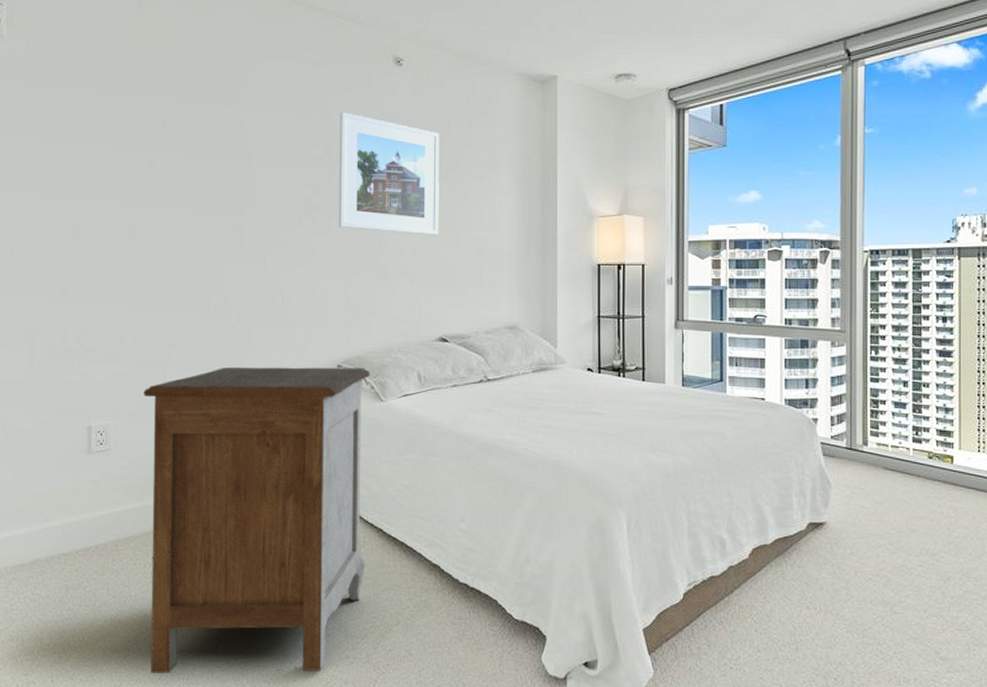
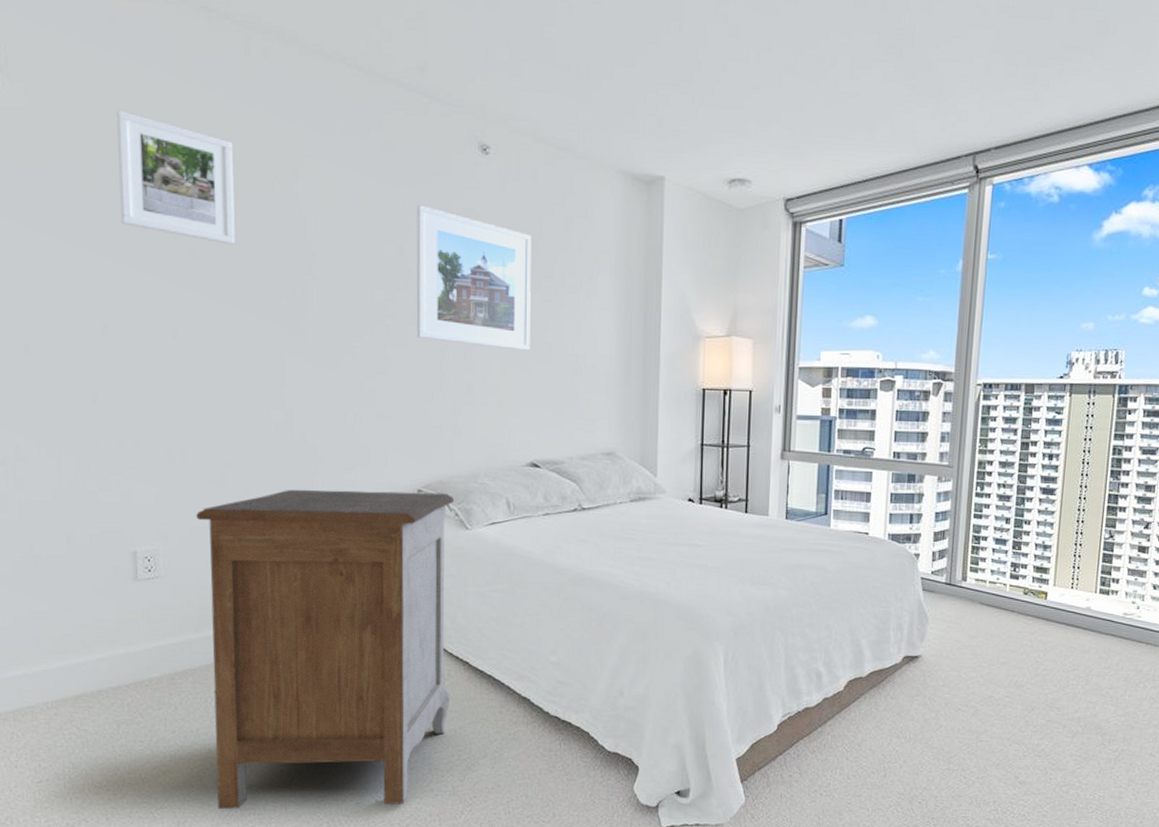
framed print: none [93,47,188,154] -> present [116,109,236,245]

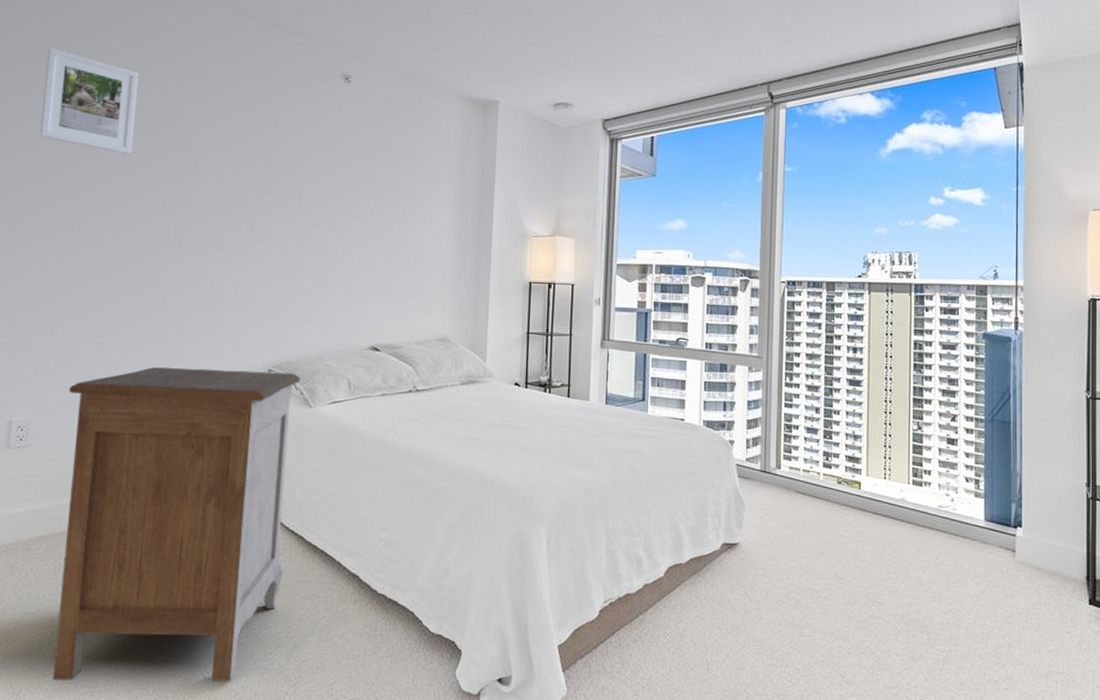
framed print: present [416,205,531,351] -> none [278,123,383,246]

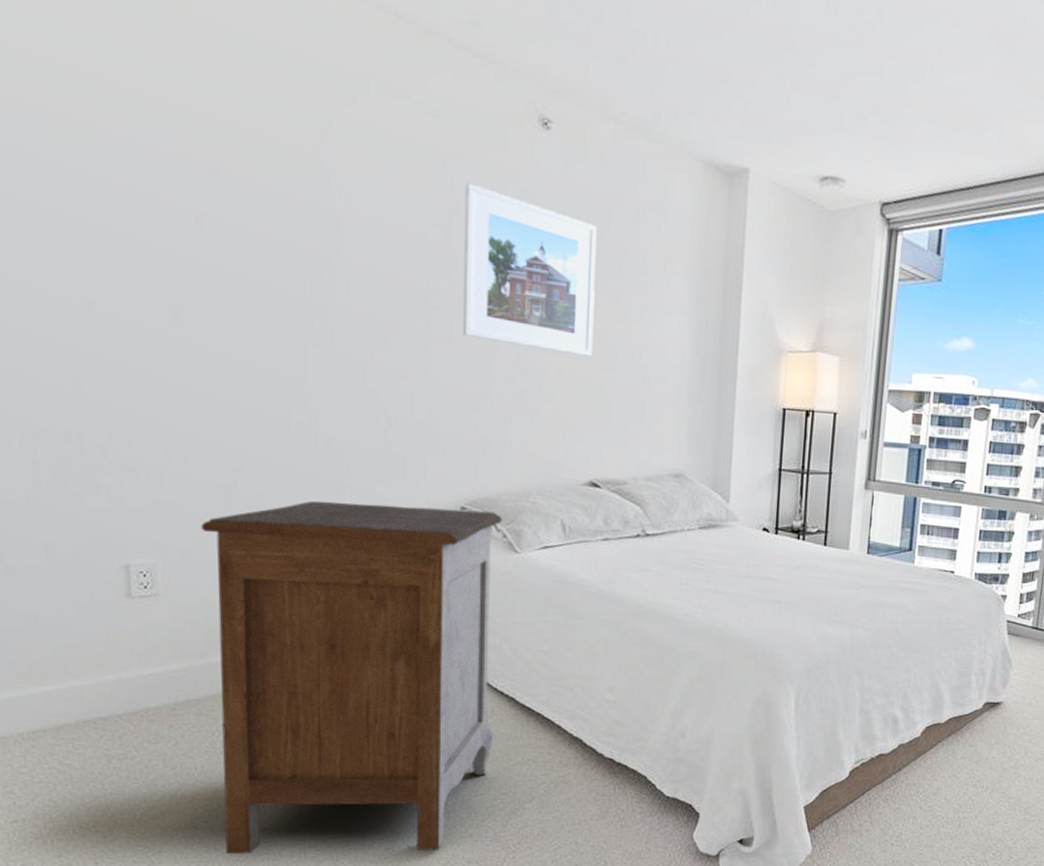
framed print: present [39,47,139,154] -> none [103,44,250,215]
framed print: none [278,123,383,246] -> present [462,183,597,357]

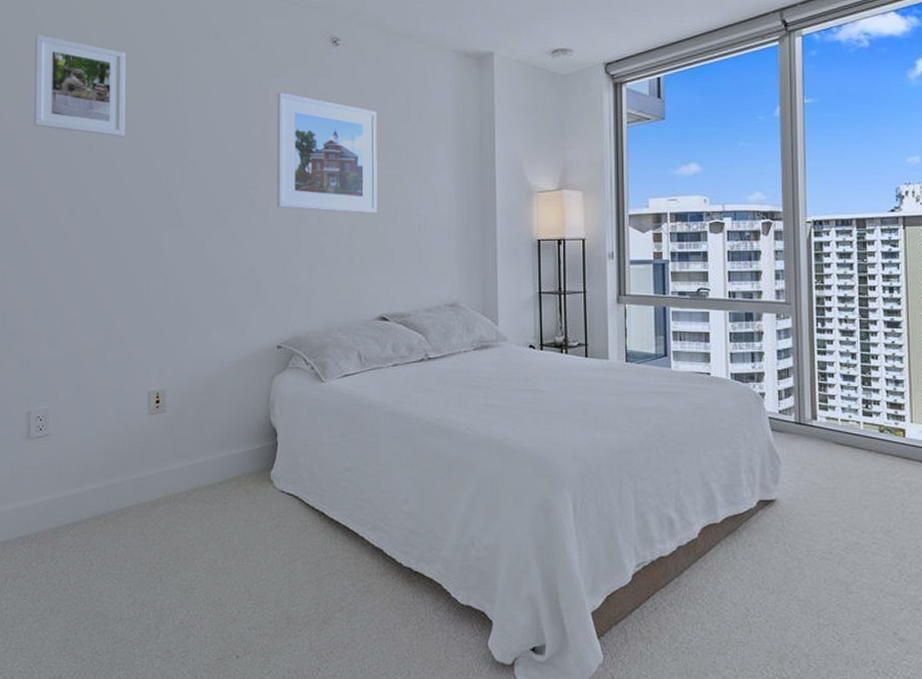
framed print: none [103,44,250,215] -> present [33,34,126,137]
nightstand: present [201,500,503,854] -> none [83,348,311,664]

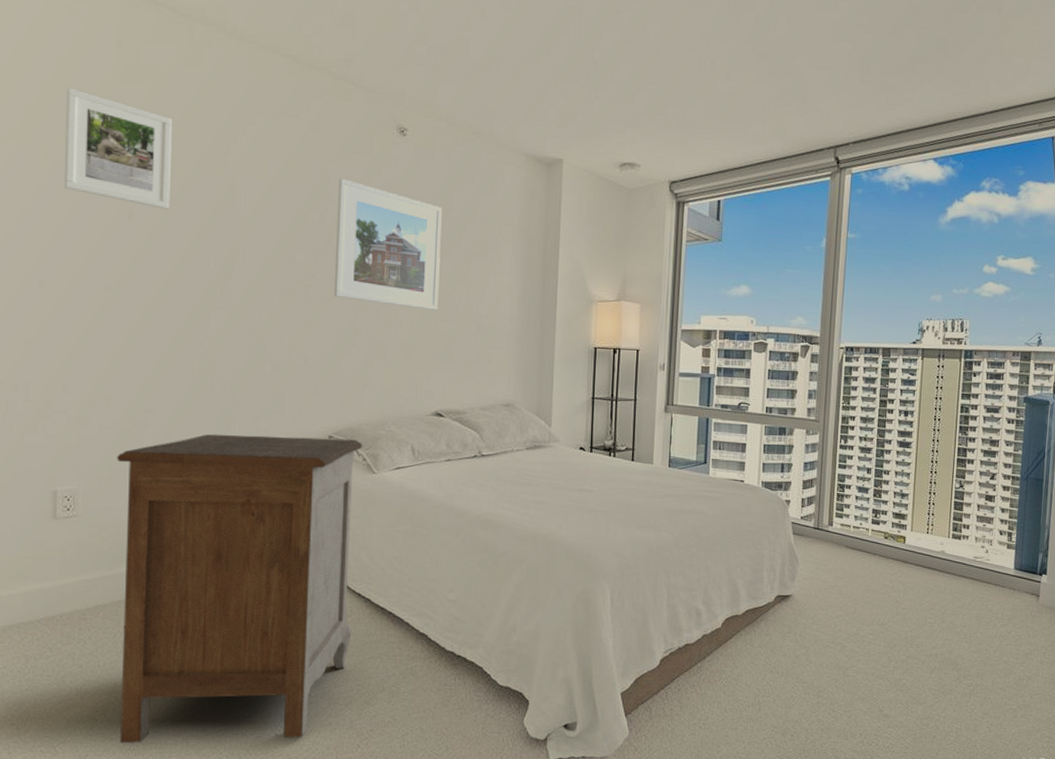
nightstand: none [83,348,311,664] -> present [117,434,363,743]

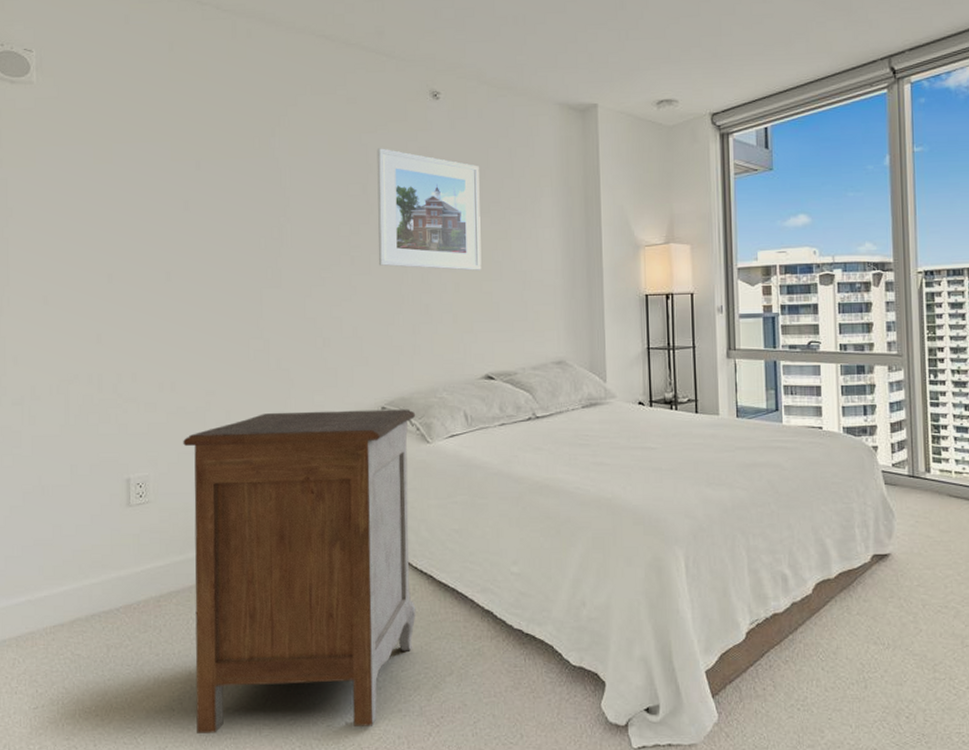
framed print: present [63,87,173,209] -> none [126,91,222,196]

